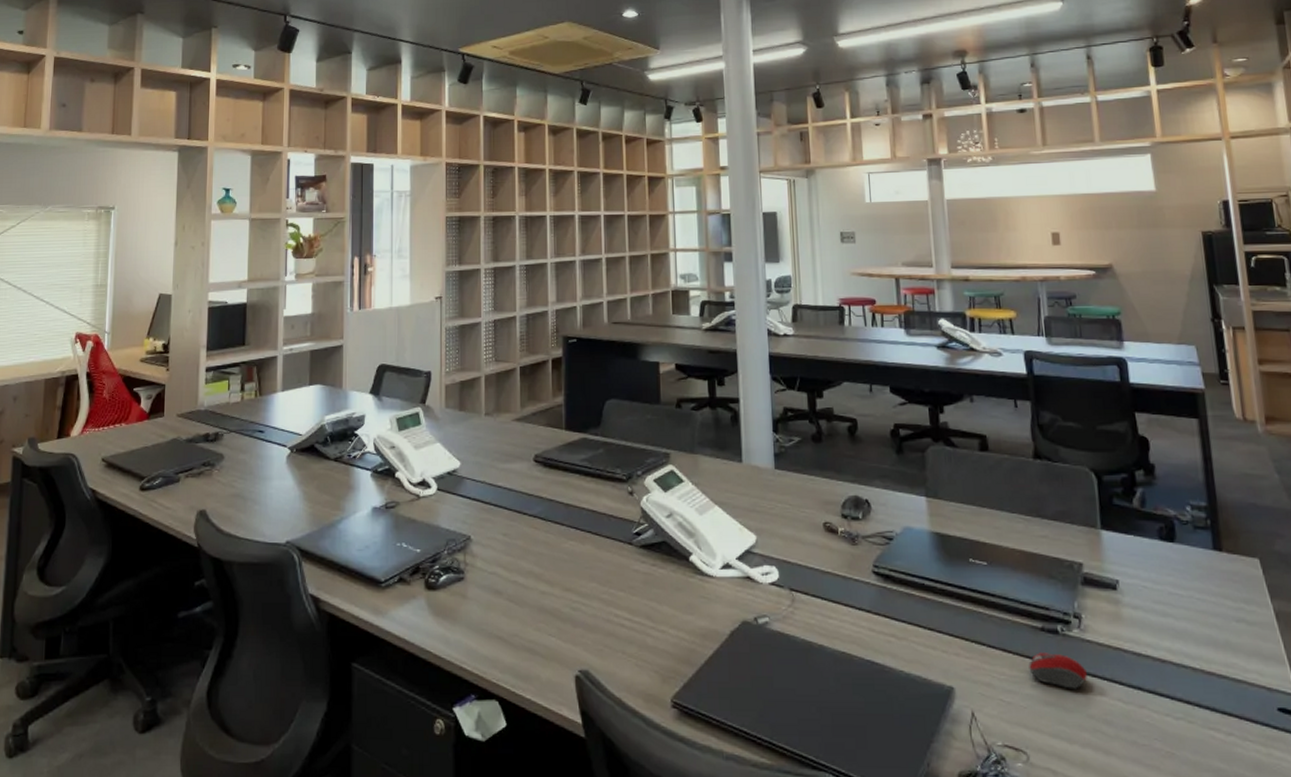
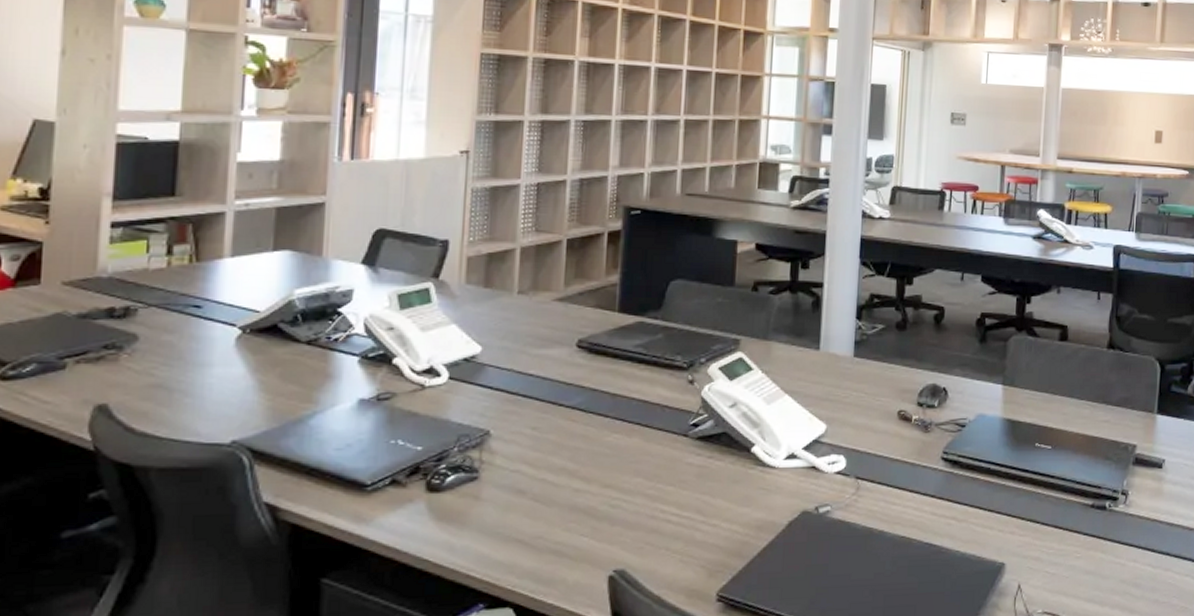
computer mouse: present [1029,652,1087,689] -> none [1075,527,1125,559]

